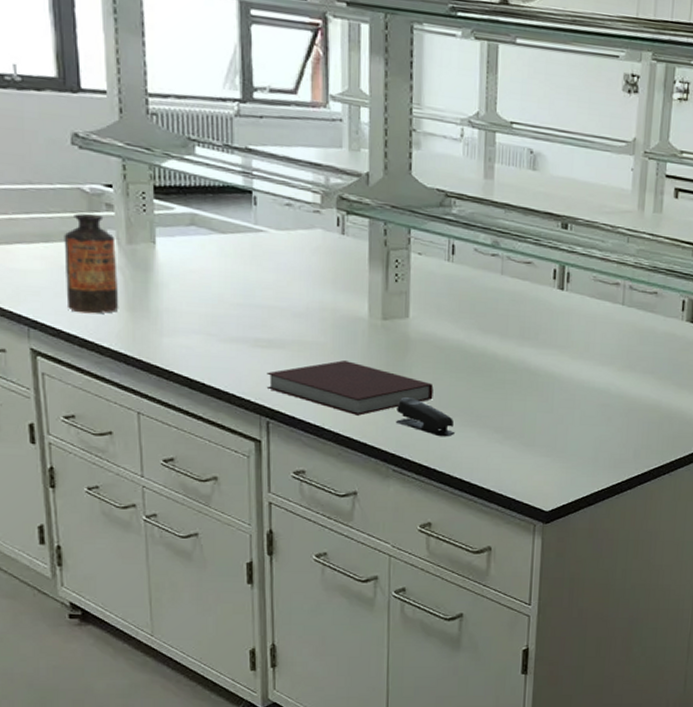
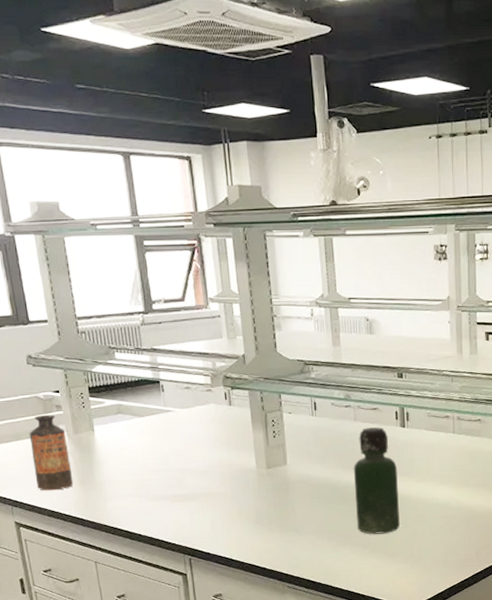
notebook: present [266,360,434,416] -> none [185,504,312,546]
stapler: present [396,396,456,437] -> none [285,527,333,557]
bottle: none [490,284,548,417] -> present [354,427,400,534]

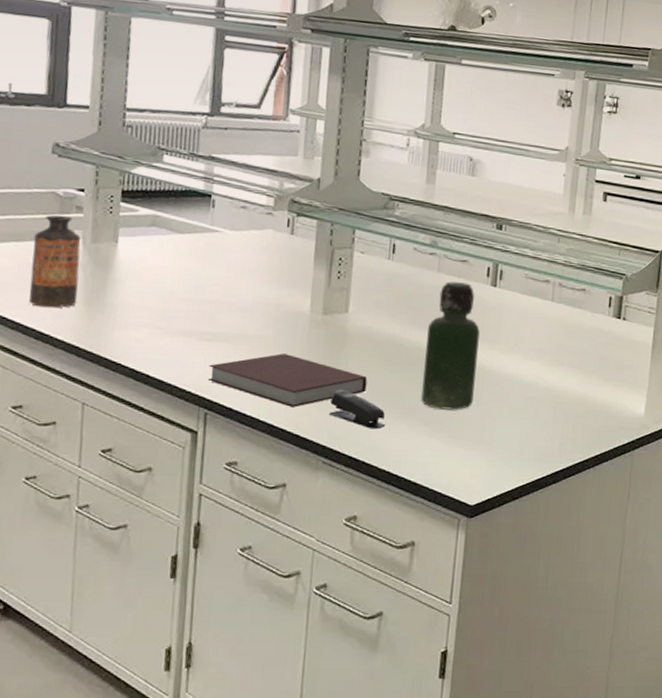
notebook: none [185,504,312,546] -> present [207,353,368,407]
stapler: none [285,527,333,557] -> present [329,389,386,430]

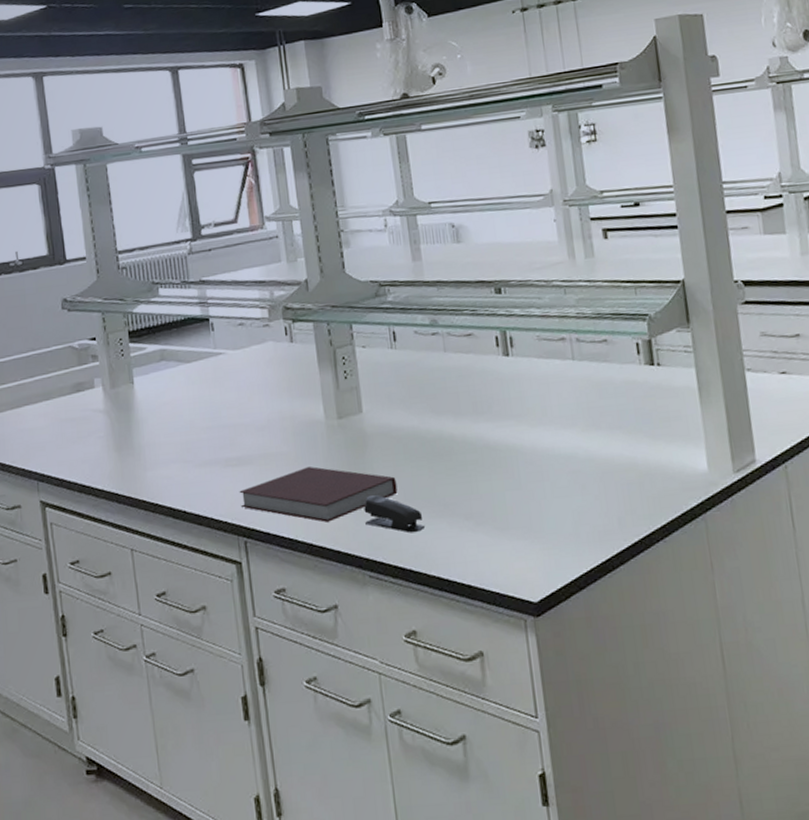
bottle: present [29,215,81,309] -> none [60,366,109,461]
bottle: present [421,281,480,410] -> none [447,358,512,500]

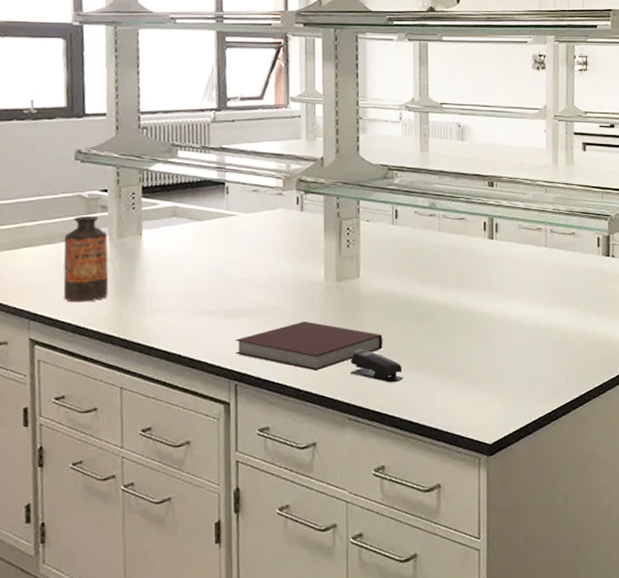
bottle: none [60,366,109,461] -> present [63,215,109,303]

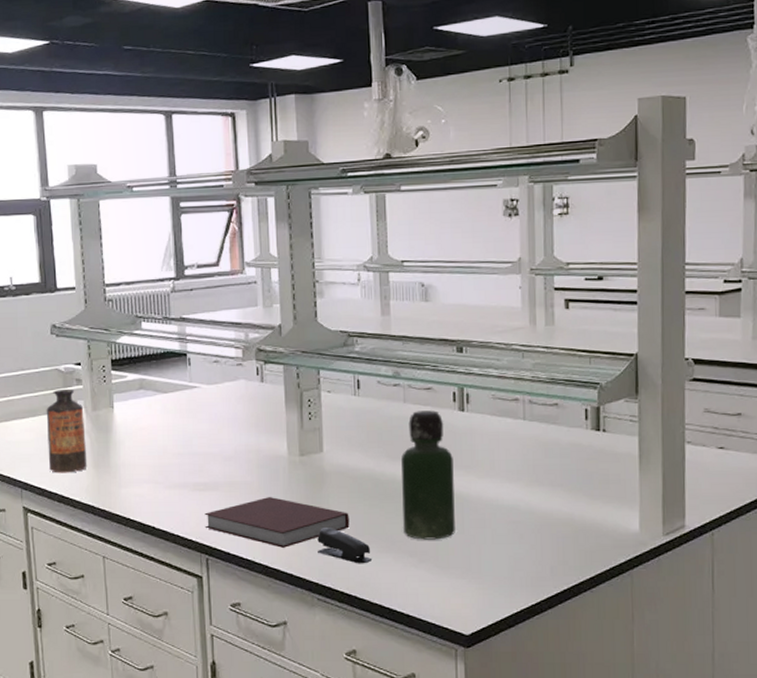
bottle: none [434,238,482,358] -> present [401,410,455,540]

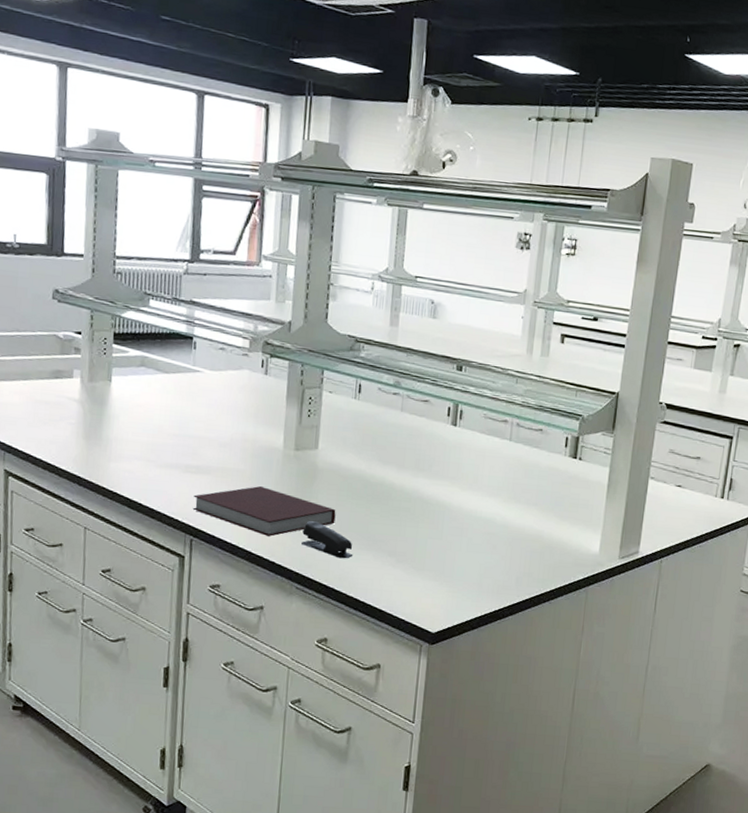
bottle: present [46,388,87,473] -> none [36,355,80,442]
bottle: present [401,410,455,540] -> none [386,420,441,543]

